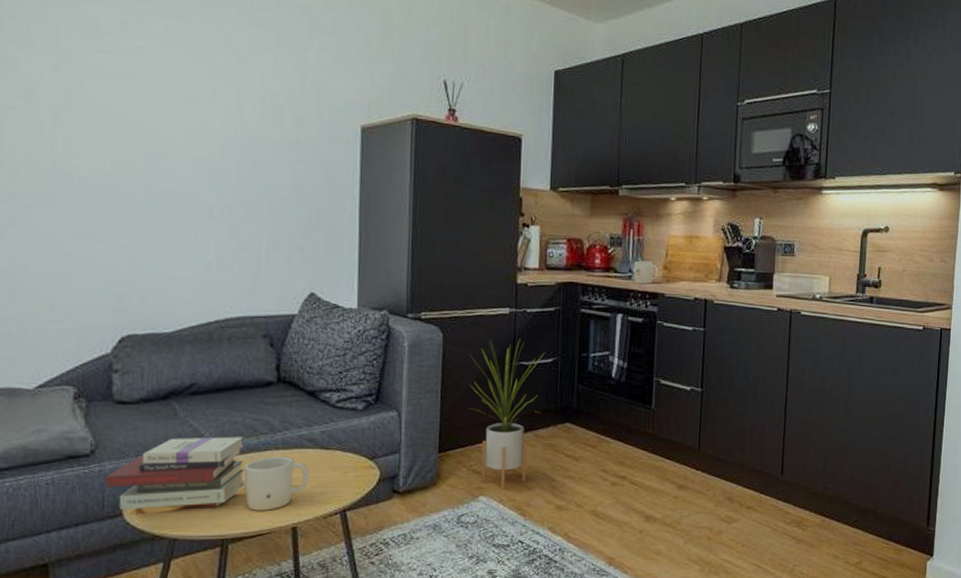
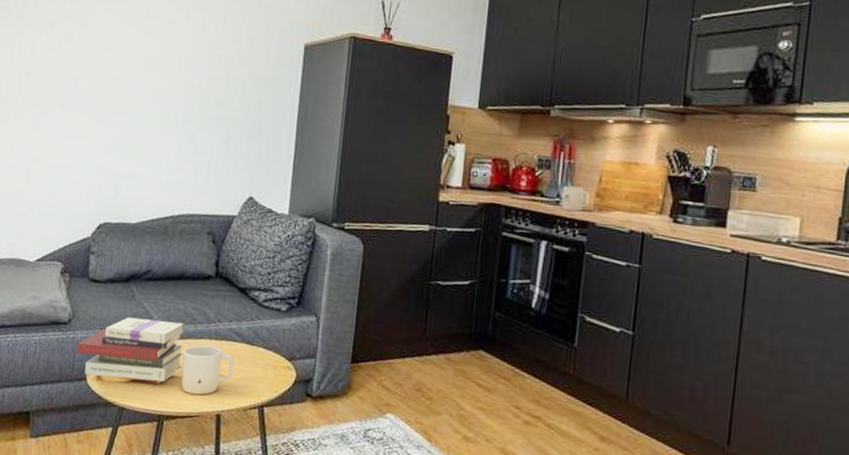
house plant: present [469,338,545,490] -> none [383,256,463,411]

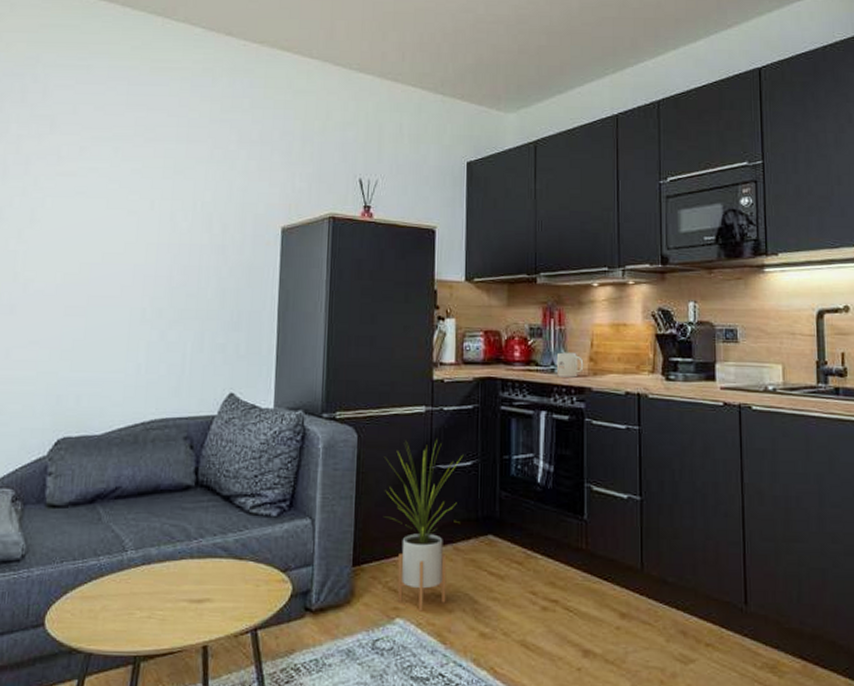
books: present [76,317,184,385] -> none [32,543,161,620]
mug: present [181,345,235,395] -> none [159,566,222,626]
house plant: none [383,256,463,411] -> present [384,439,464,612]

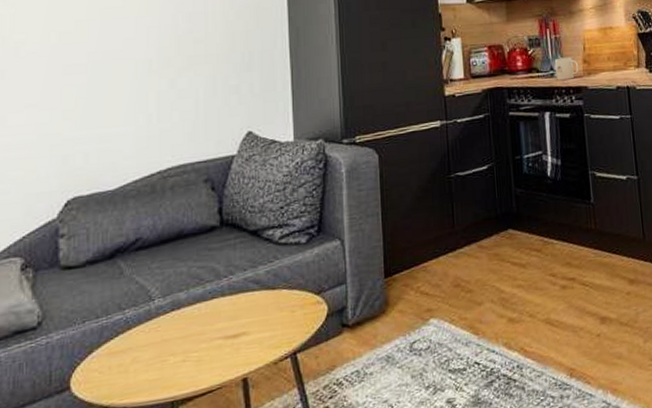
house plant: present [384,439,464,612] -> none [406,149,481,309]

